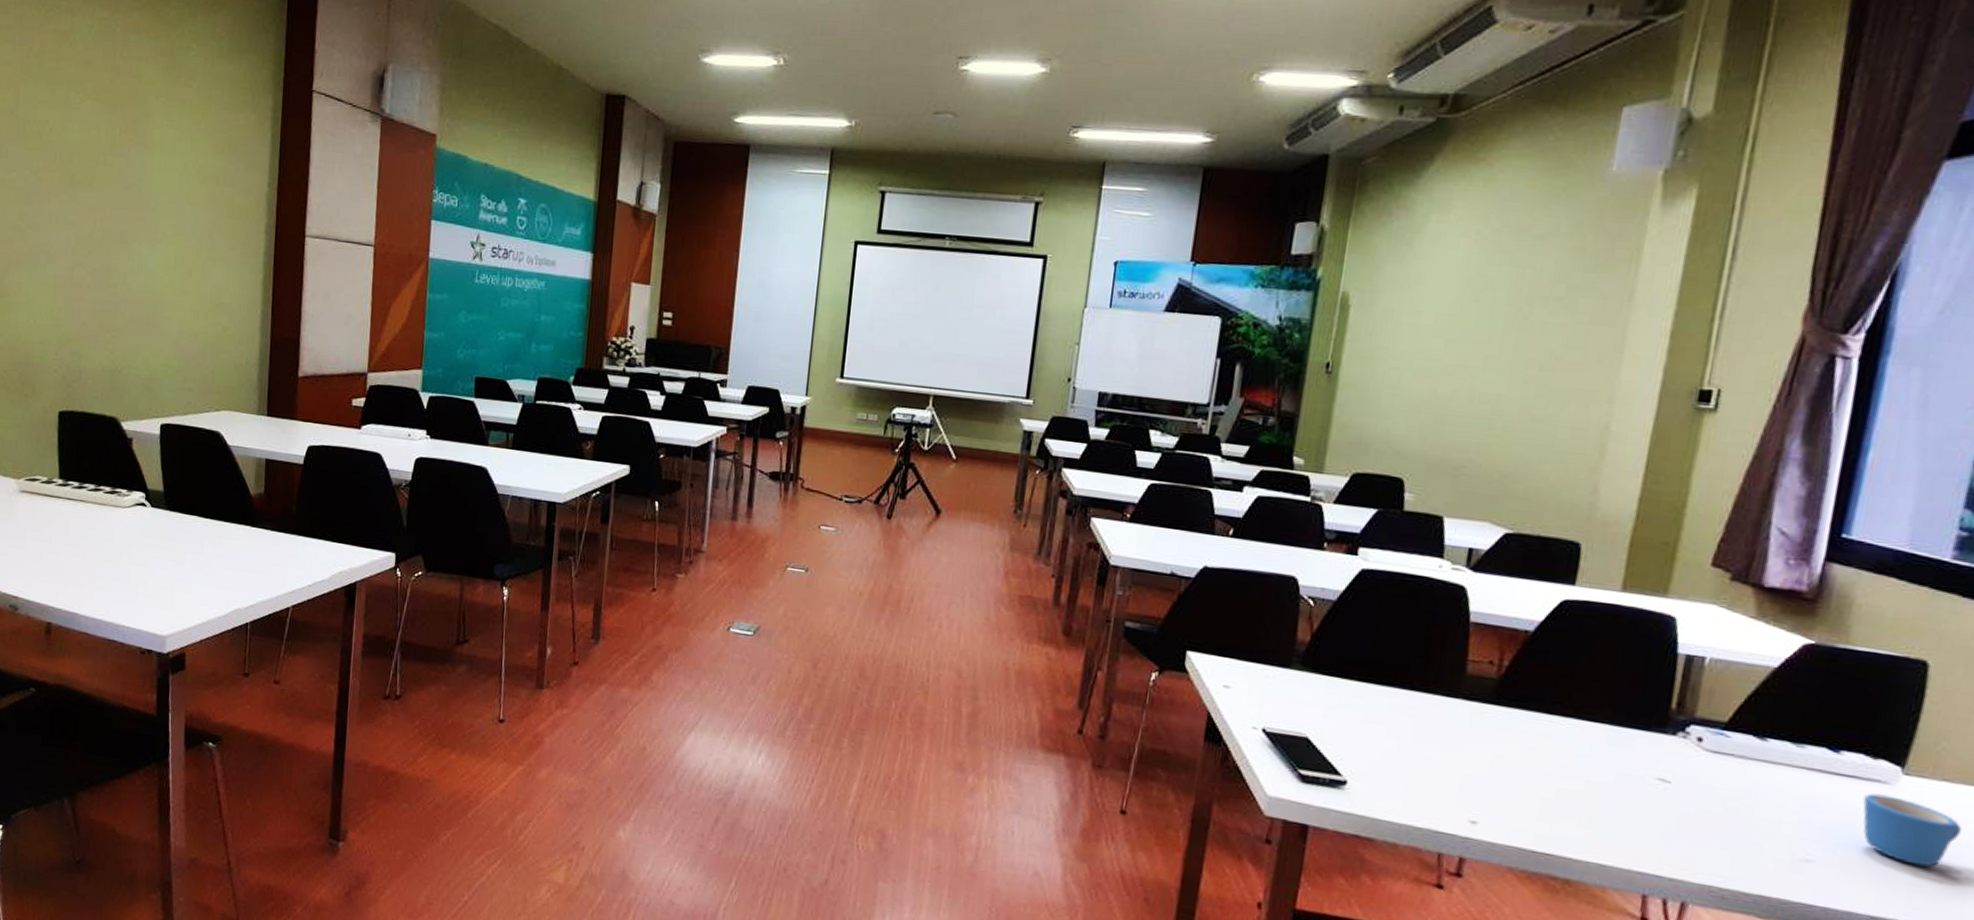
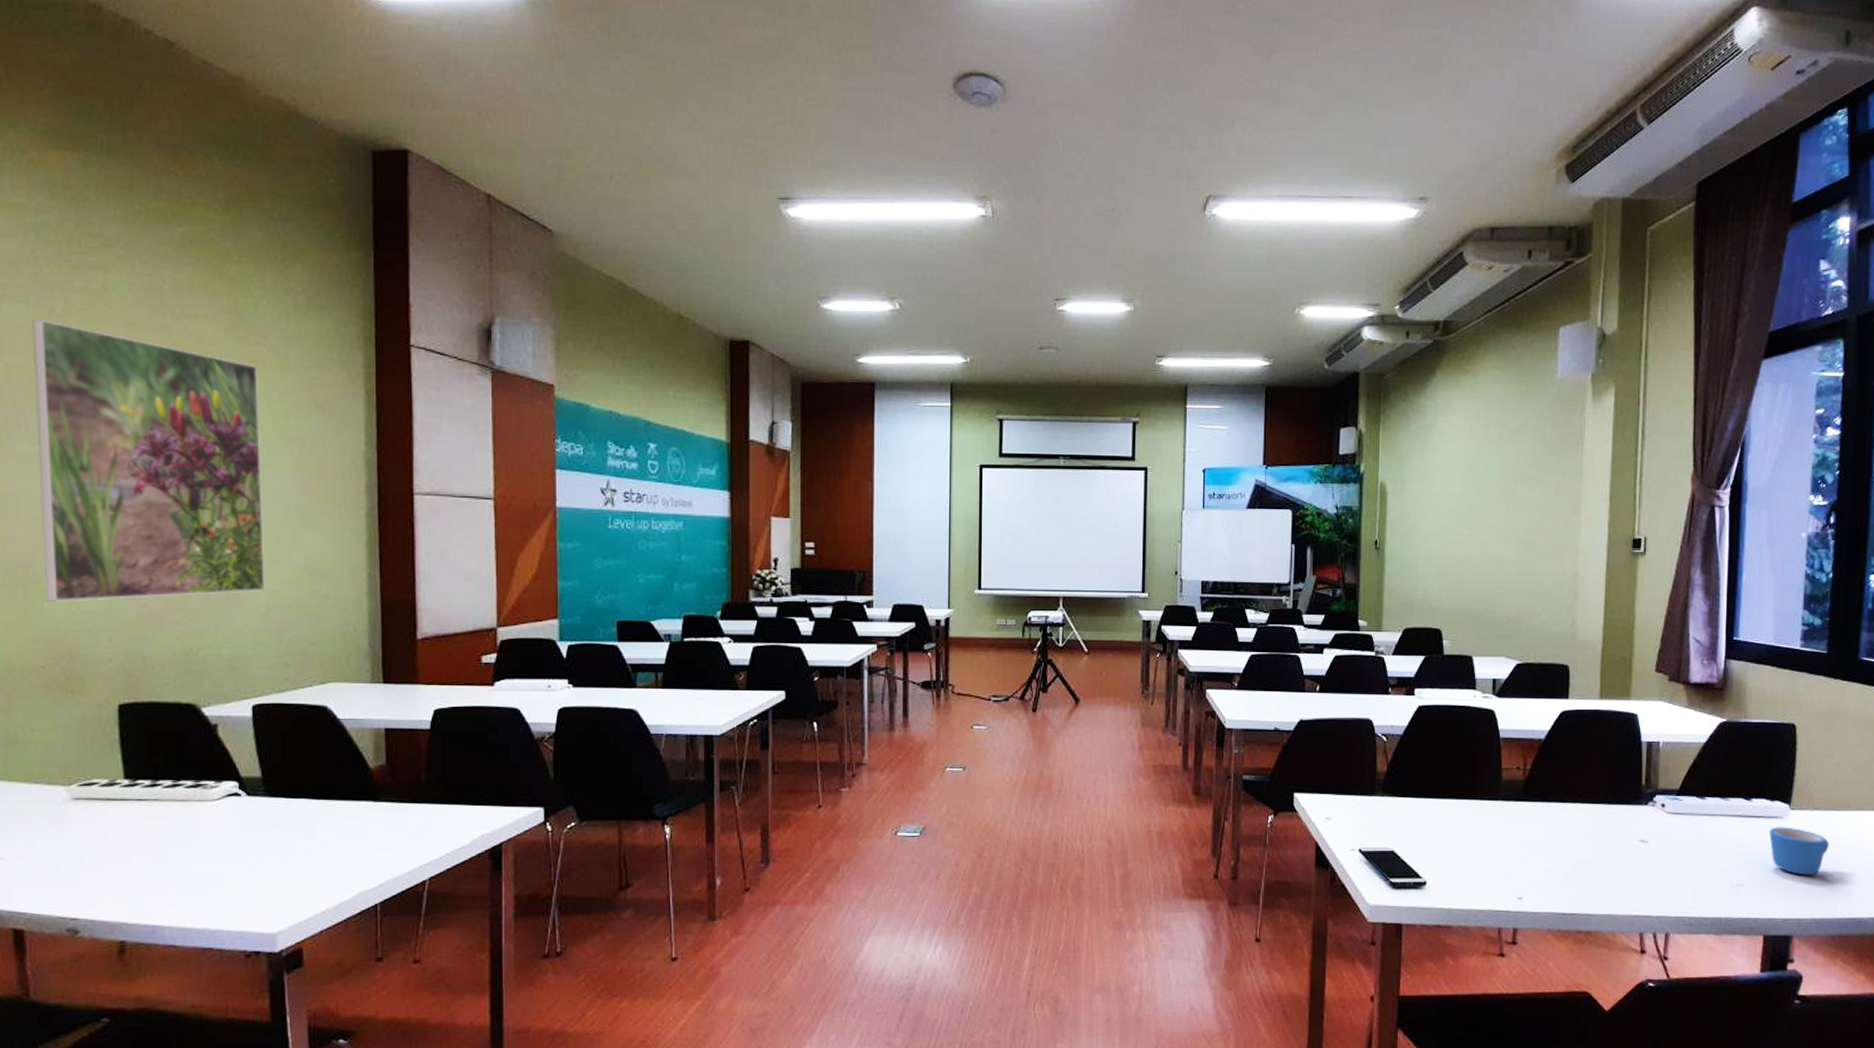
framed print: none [11,58,185,319] -> present [32,319,266,602]

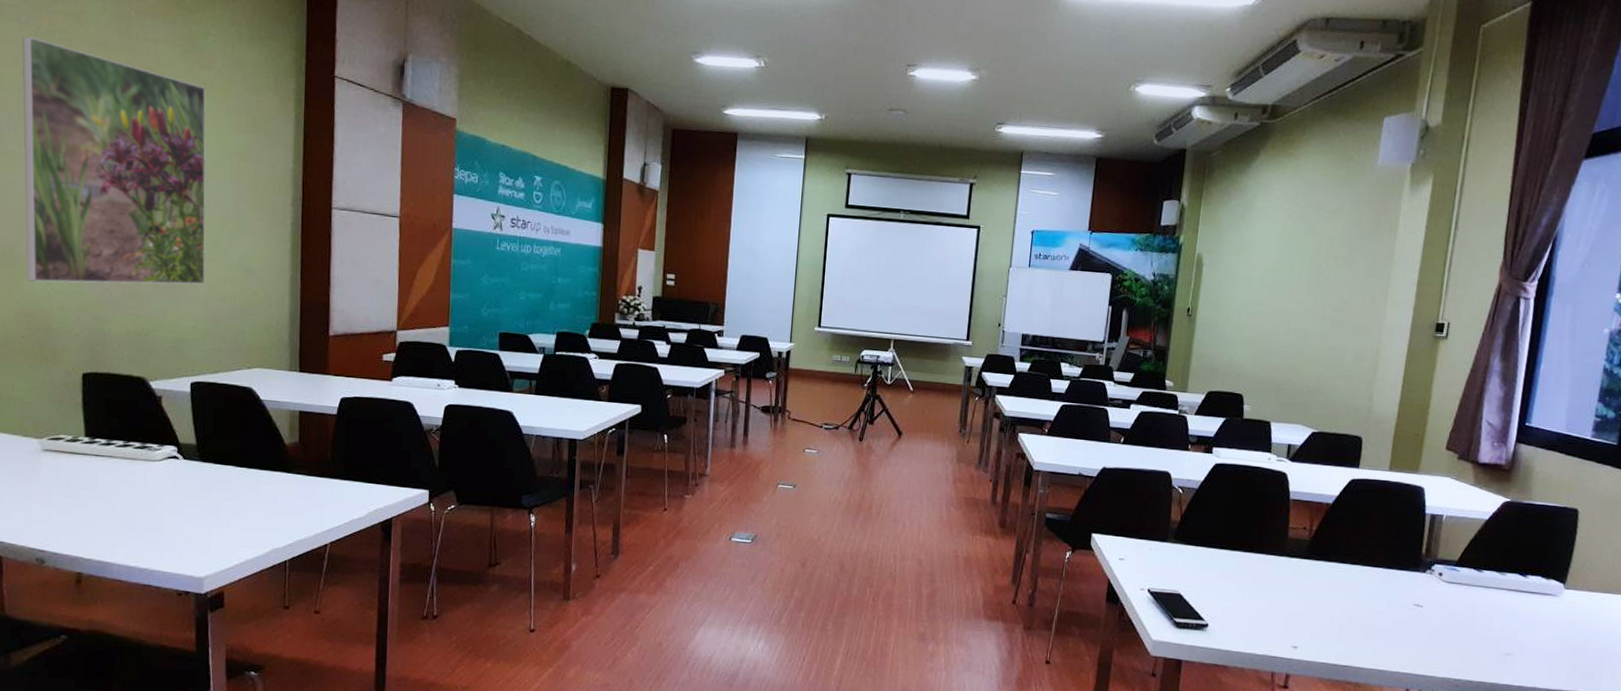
mug: present [1769,827,1829,876] -> none [1541,603,1599,652]

